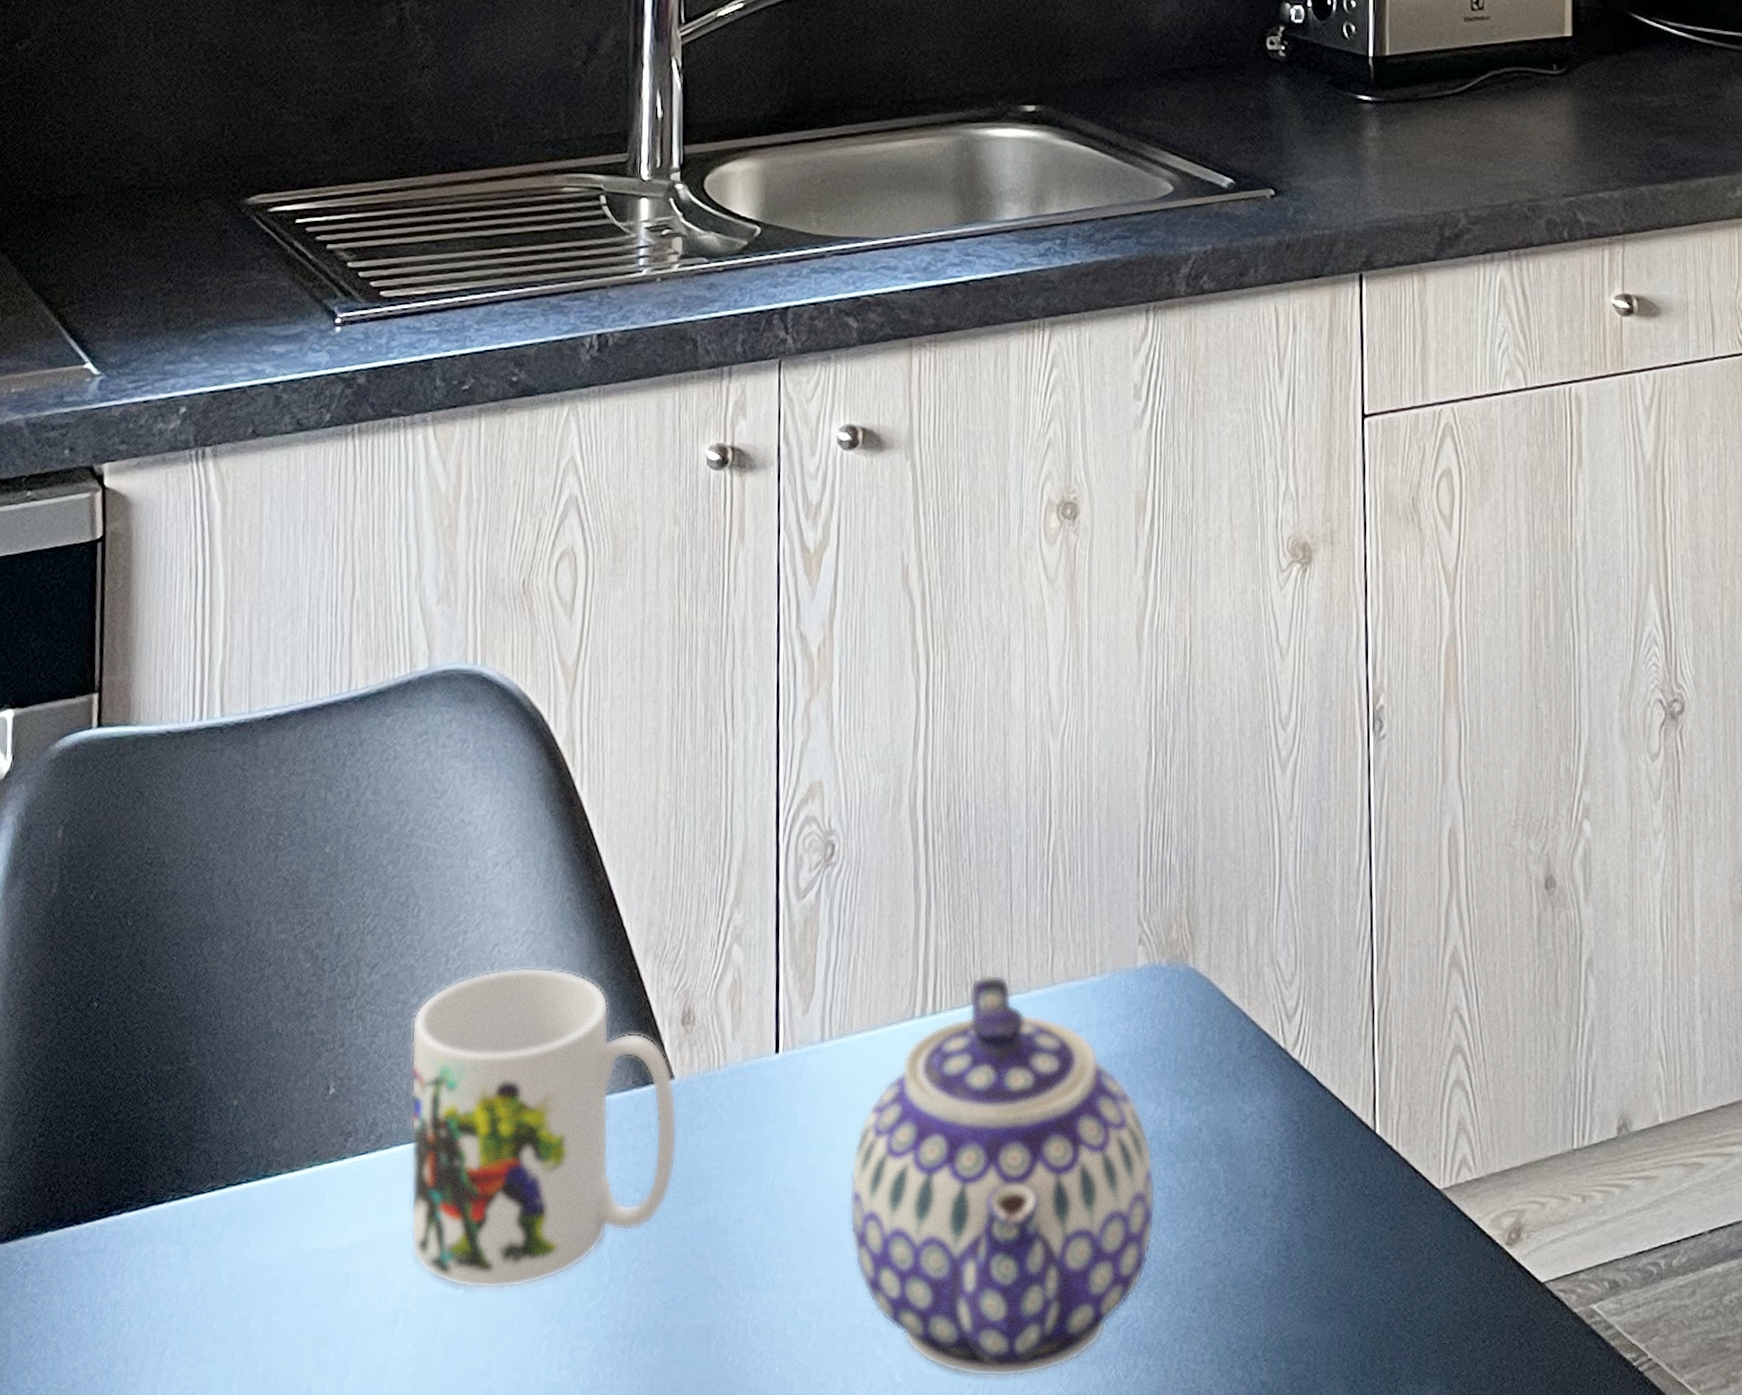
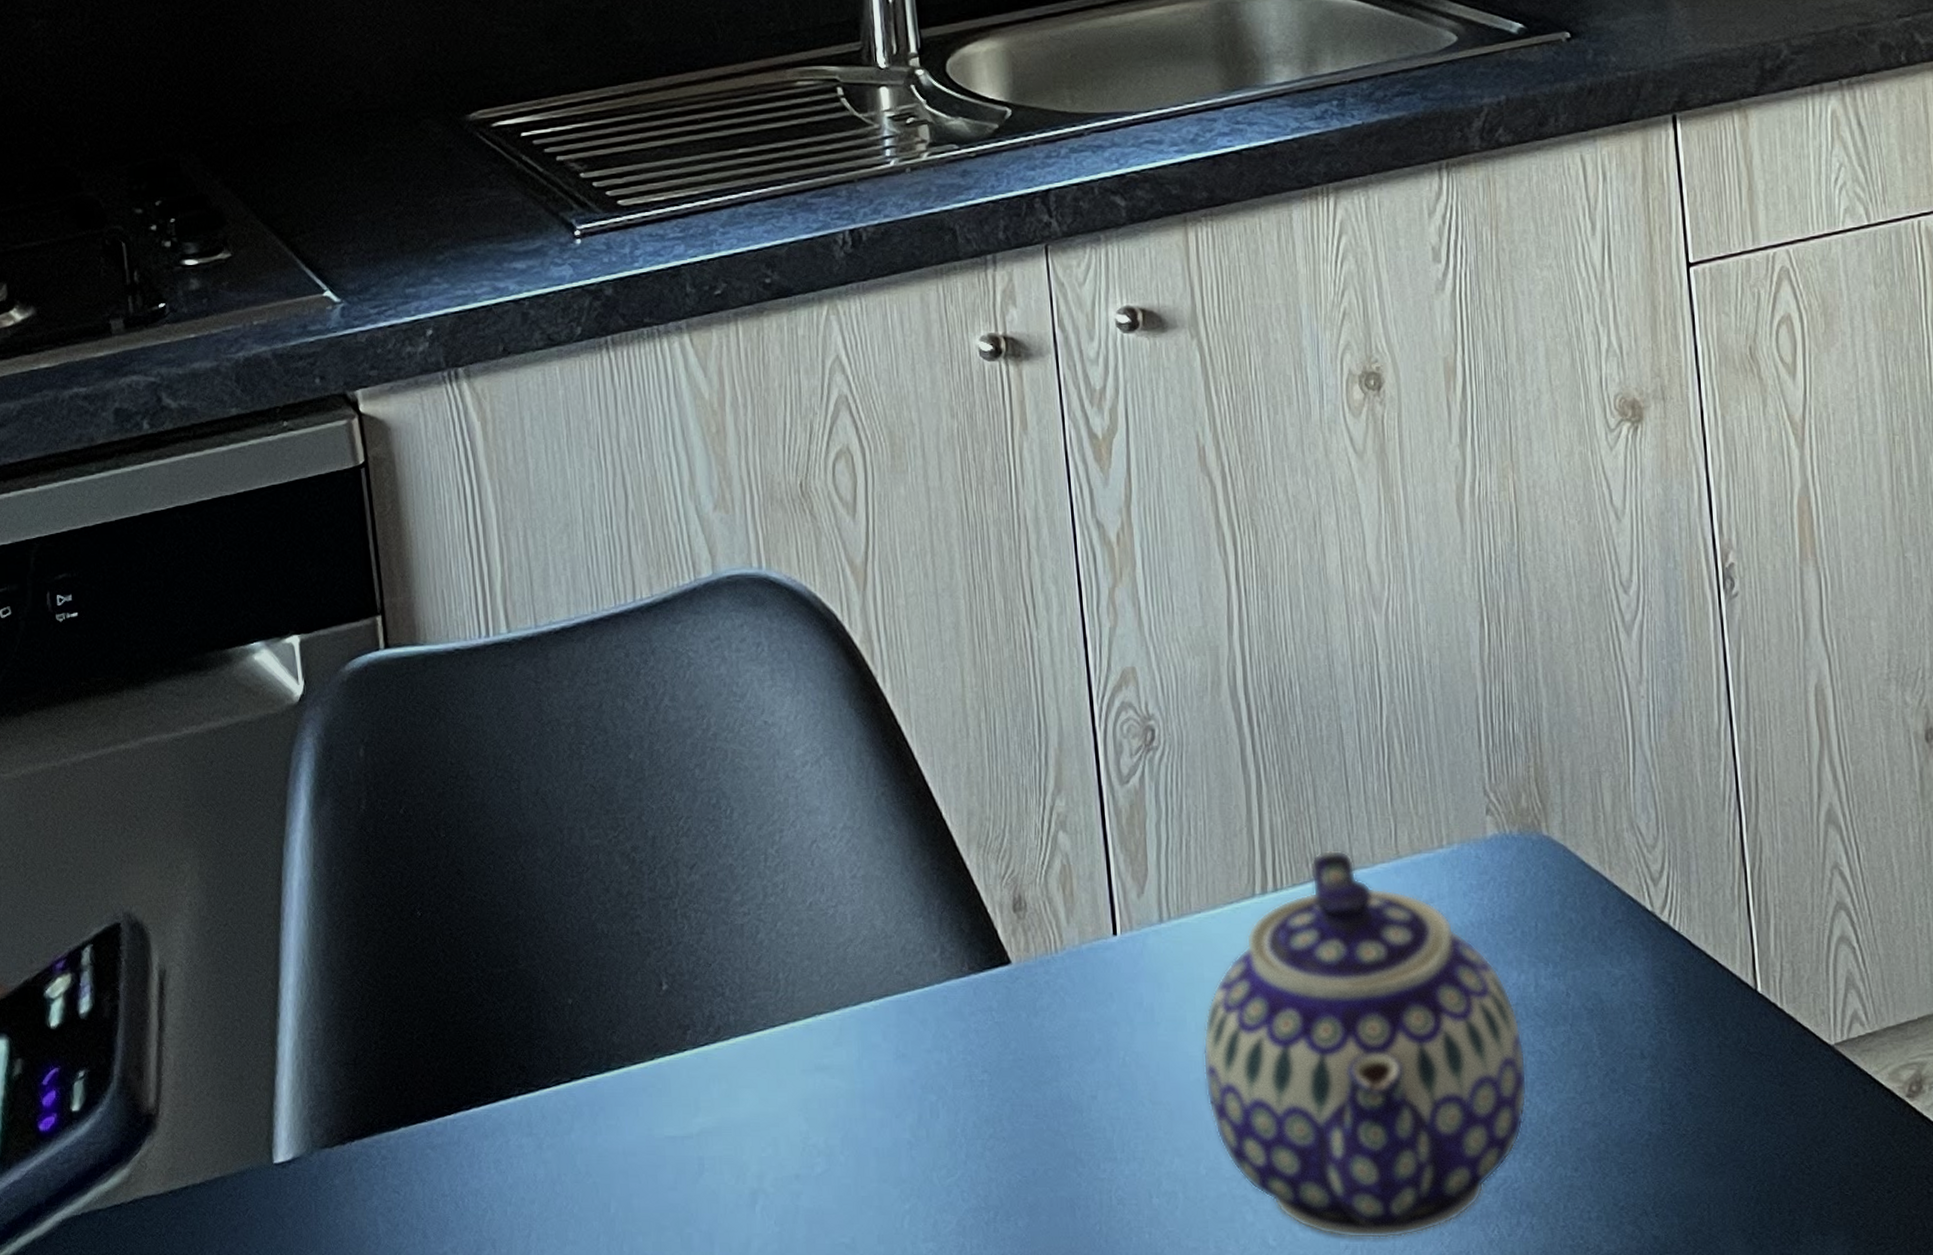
mug: present [410,967,678,1290] -> none [737,861,1022,1169]

